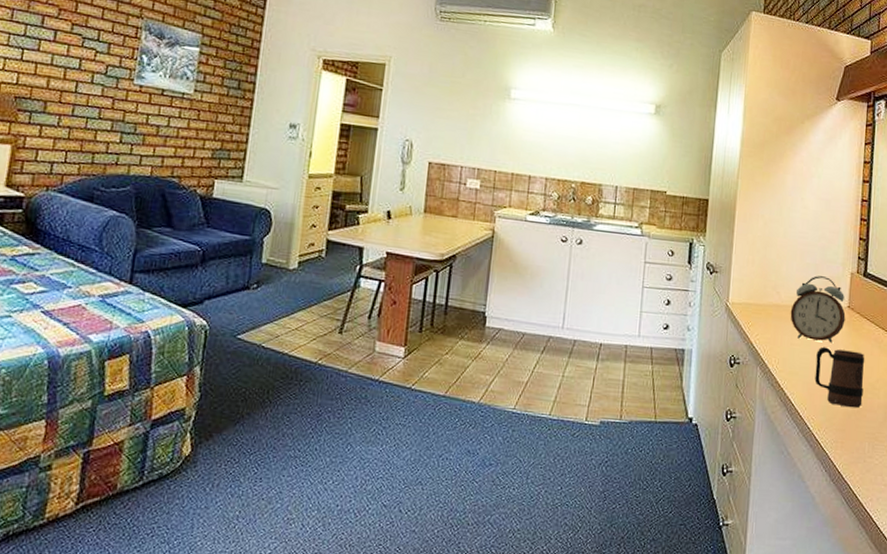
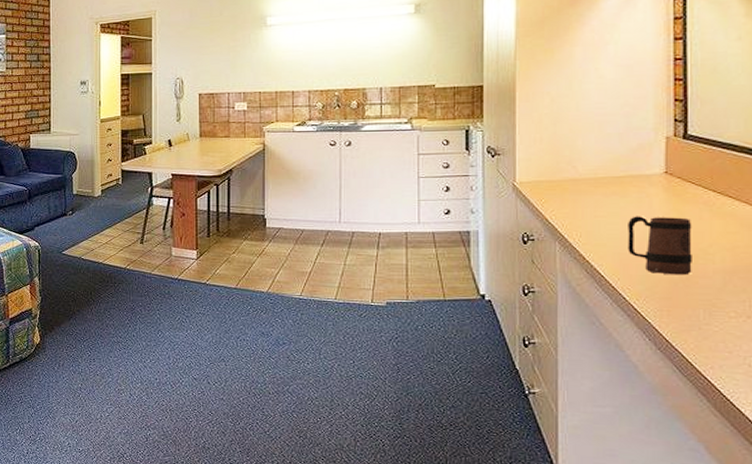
alarm clock: present [790,276,846,343] -> none [591,144,662,212]

